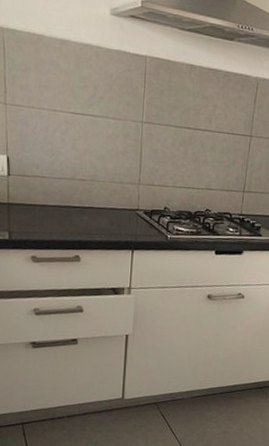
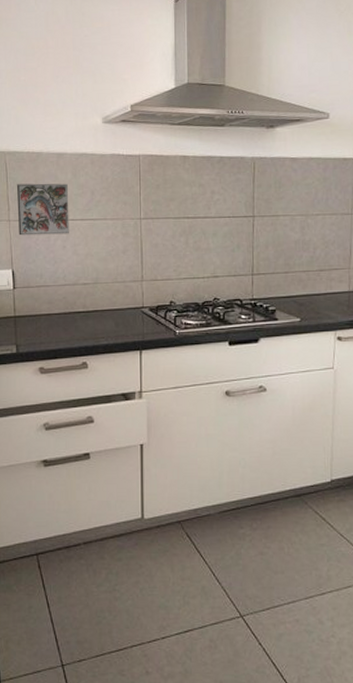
decorative tile: none [14,66,71,127] -> present [16,183,69,236]

